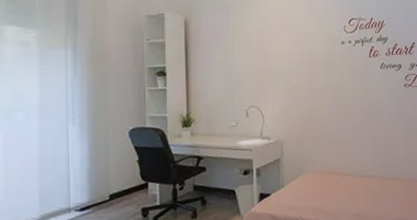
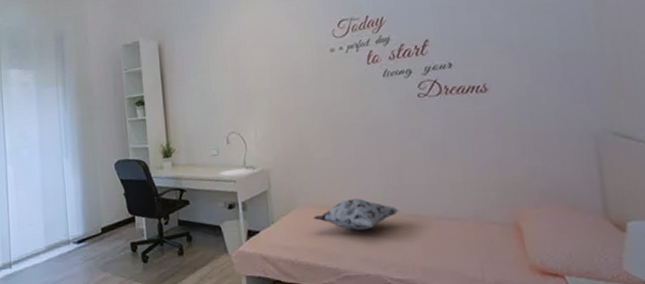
decorative pillow: none [318,165,385,192] -> present [314,198,399,231]

